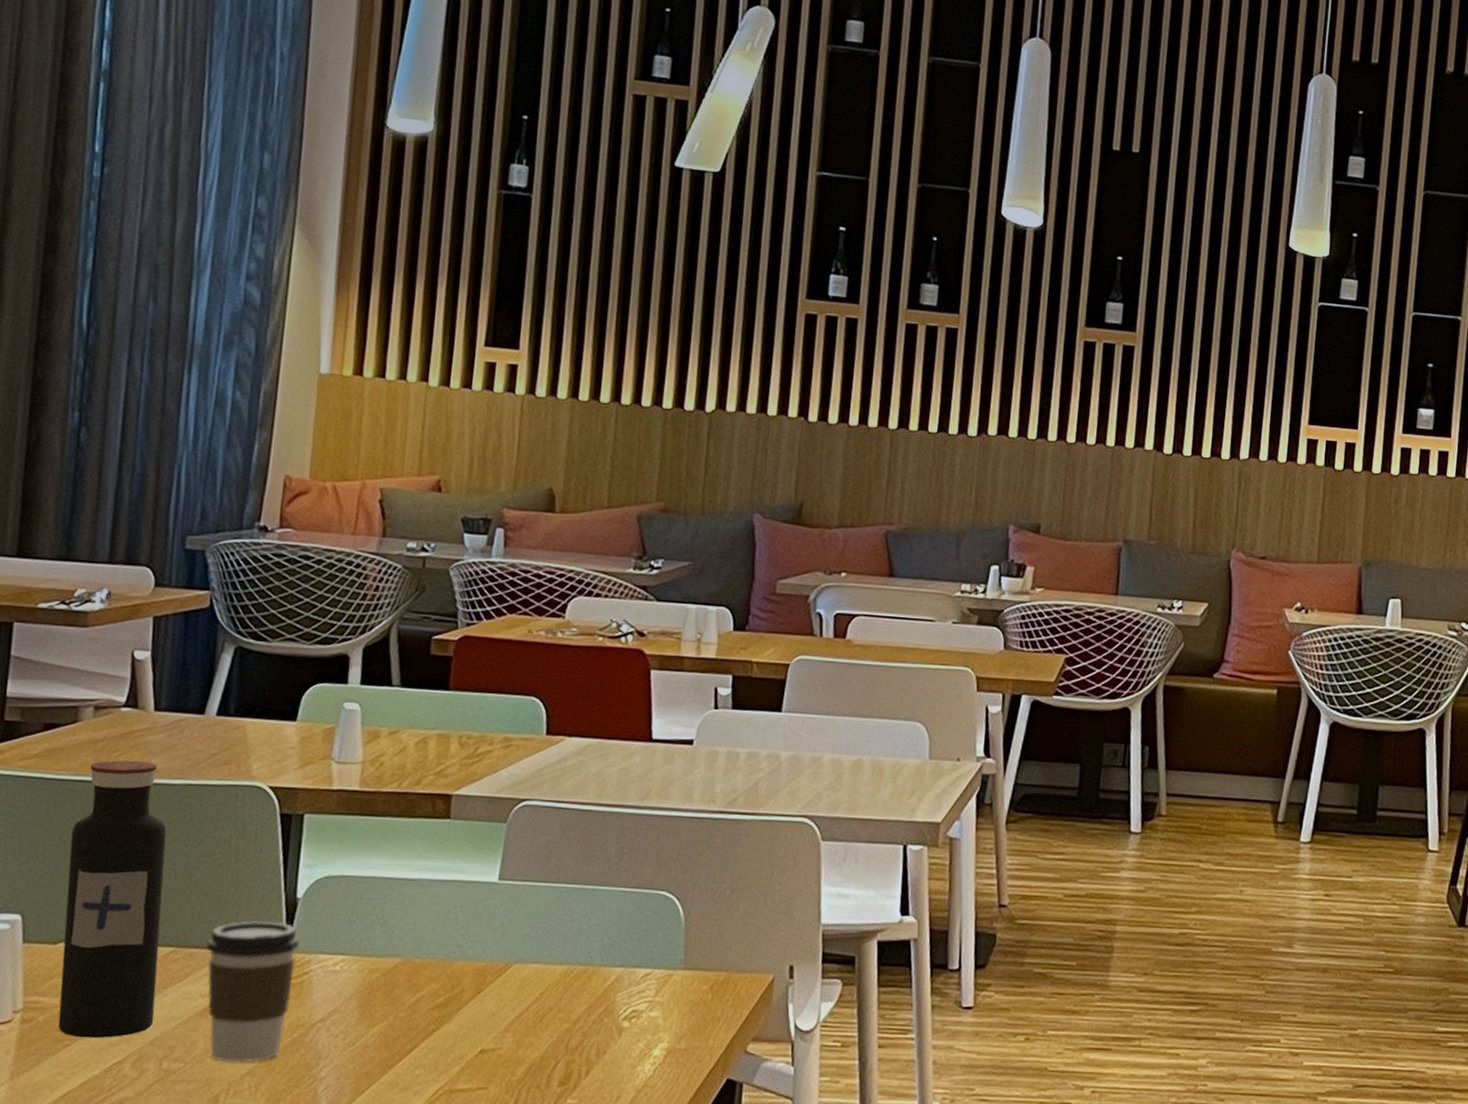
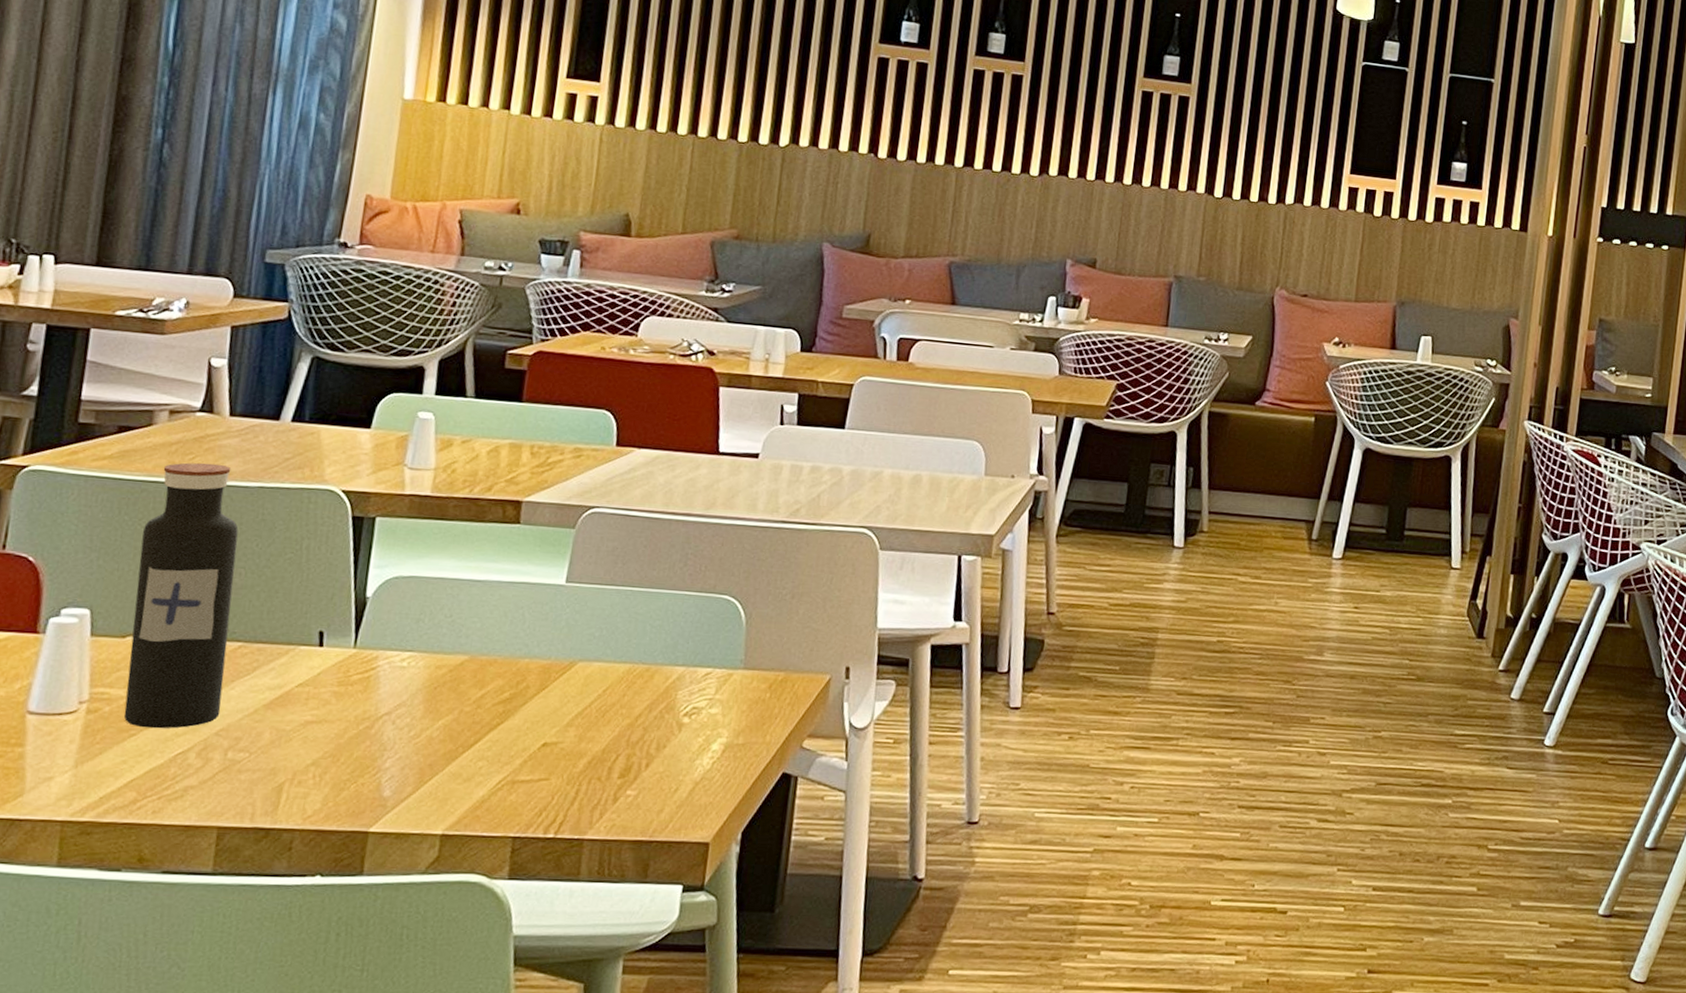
coffee cup: present [205,920,300,1063] -> none [274,617,368,754]

